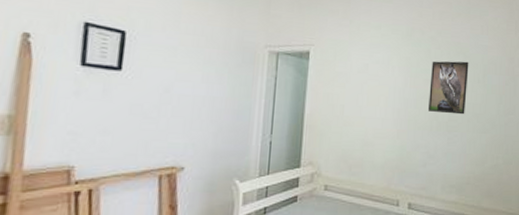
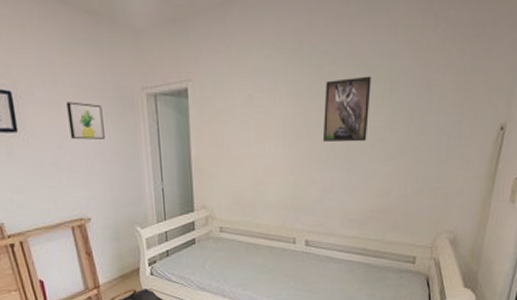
wall art: none [181,48,221,88] -> present [66,101,105,140]

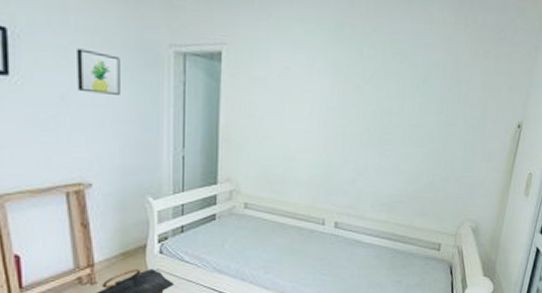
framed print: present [323,76,372,142] -> none [359,62,407,126]

